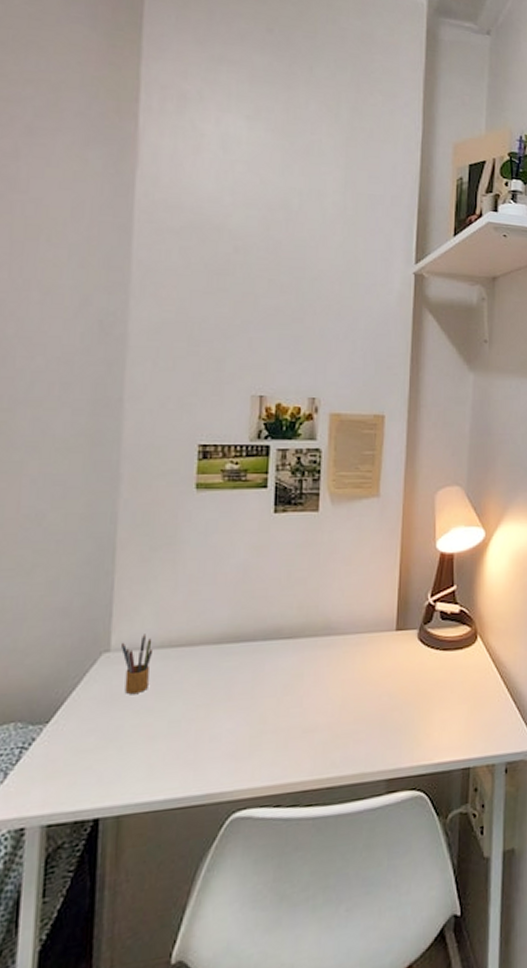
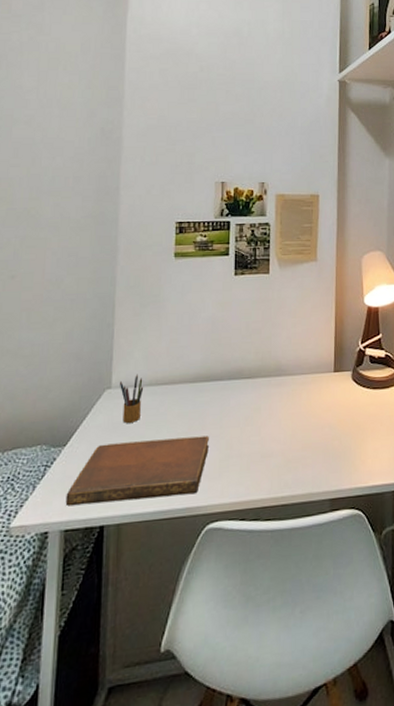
notebook: none [48,707,237,797] -> present [65,435,209,507]

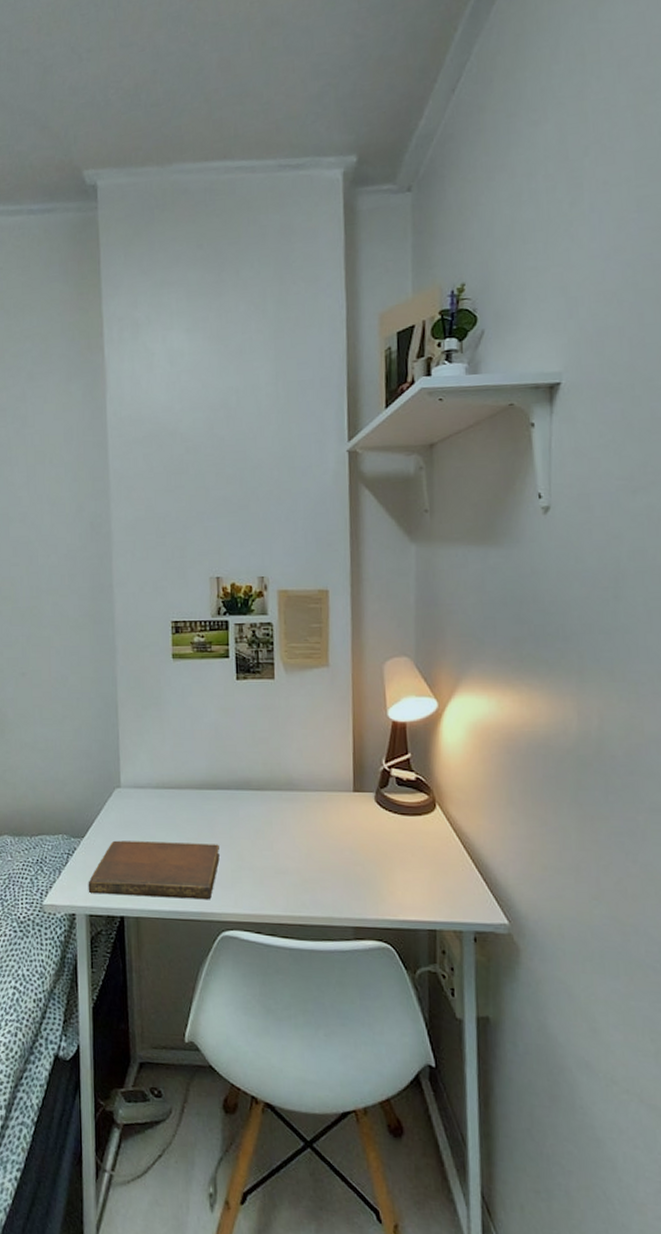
pencil box: present [120,374,144,423] -> none [128,776,152,823]

